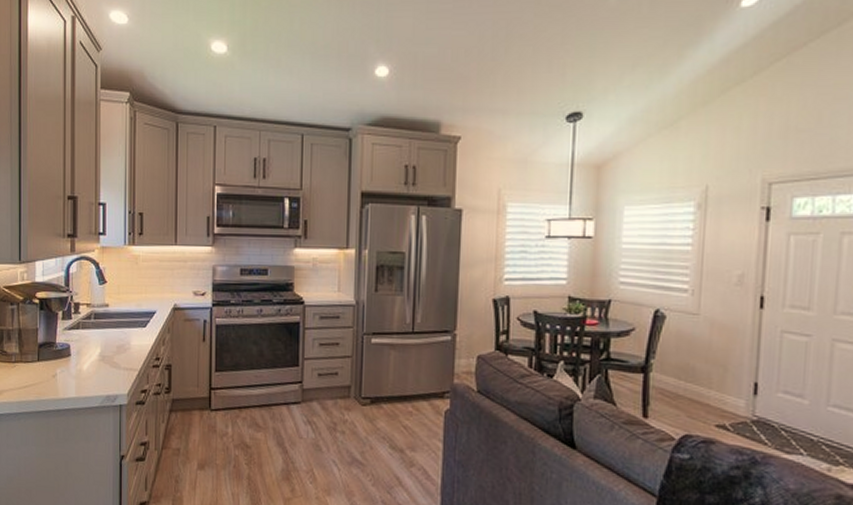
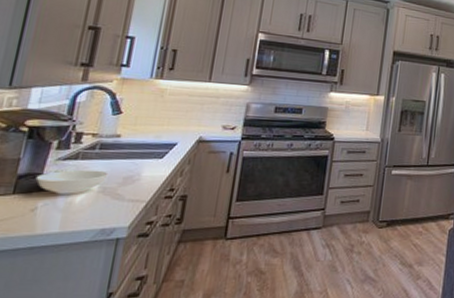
bowl: none [51,338,104,362] -> present [35,169,109,194]

